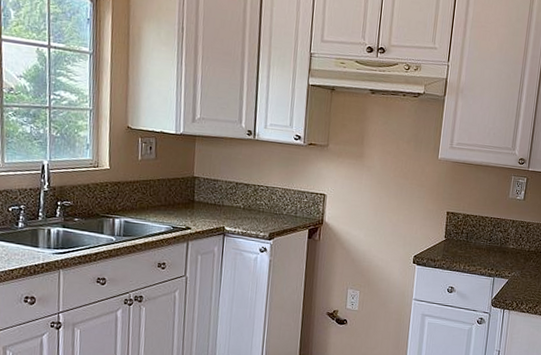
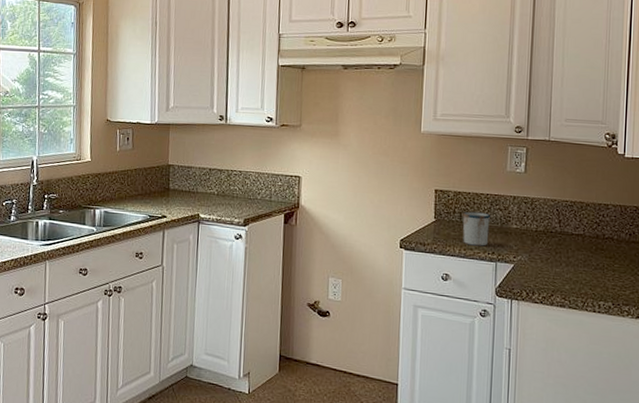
mug: none [467,232,492,263] -> present [462,211,490,246]

